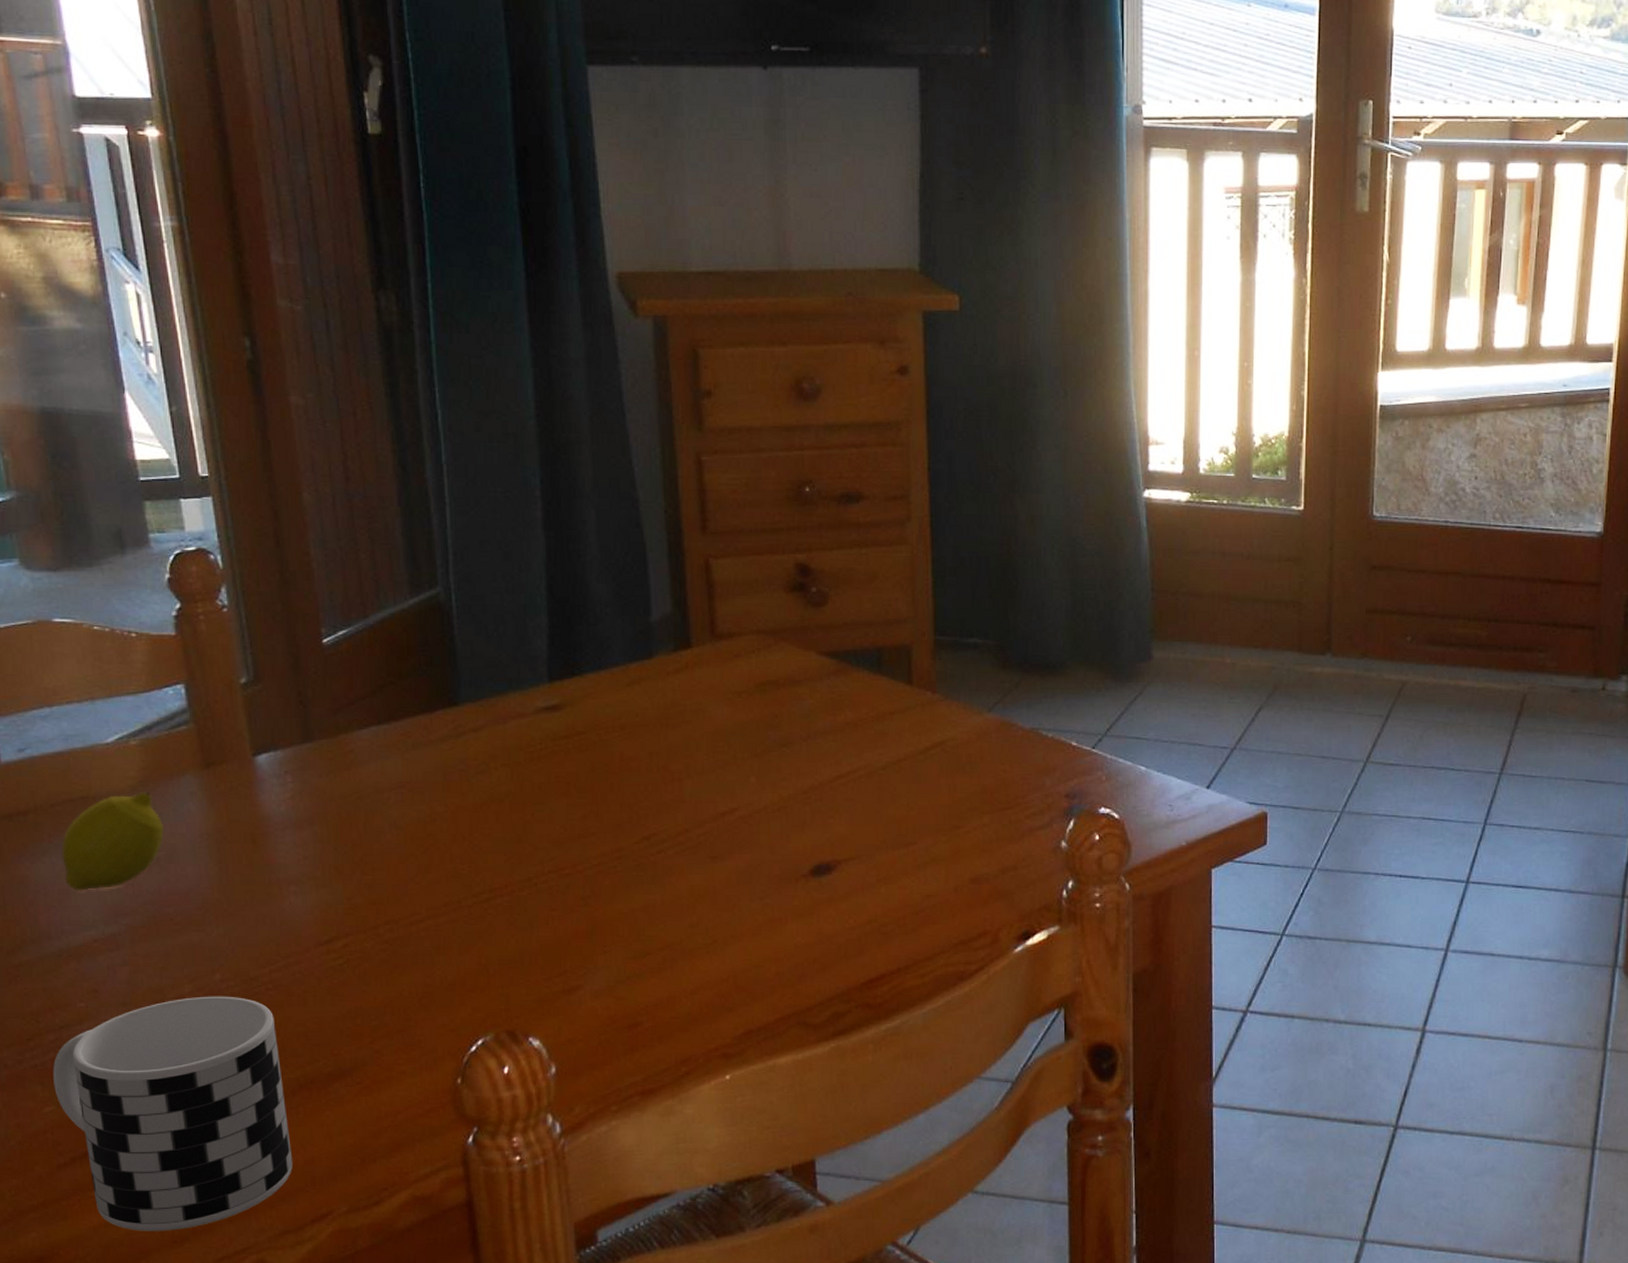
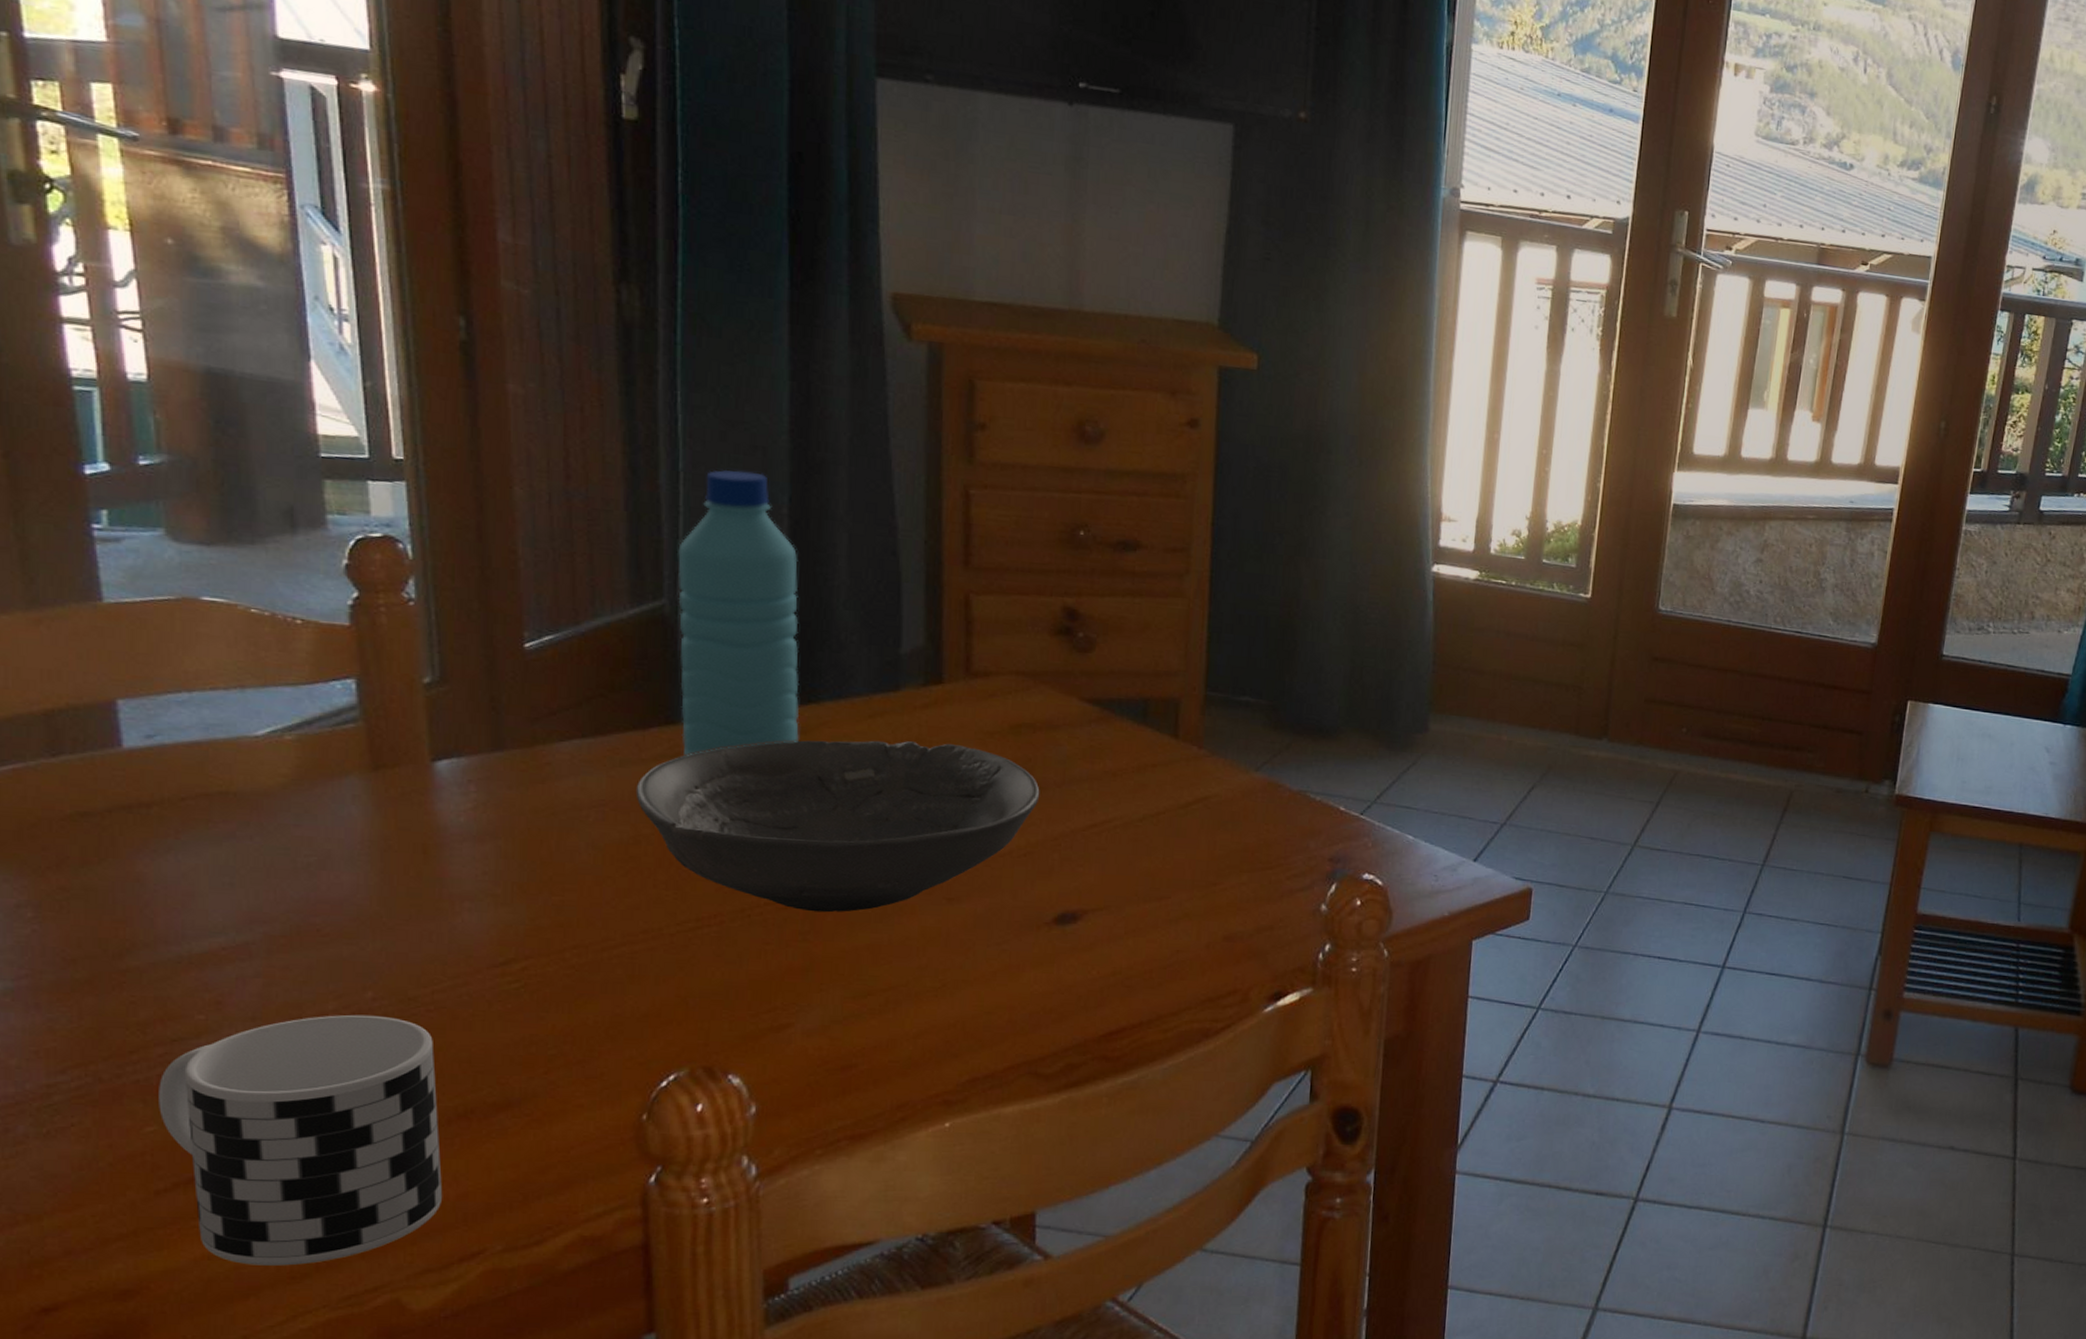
fruit: present [61,792,165,891] -> none [190,791,319,894]
bowl: none [428,705,788,877] -> present [635,740,1040,913]
water bottle: none [447,458,567,735] -> present [678,470,800,756]

